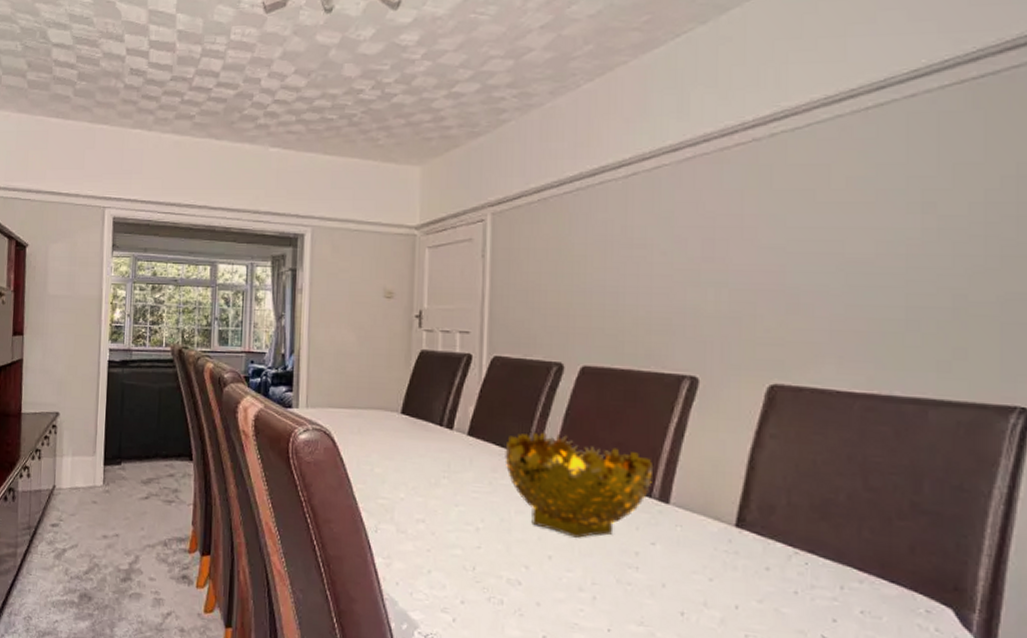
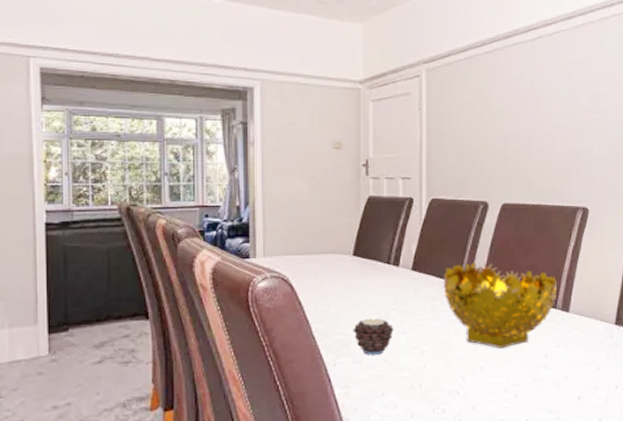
candle: none [398,481,444,526] -> present [353,315,394,355]

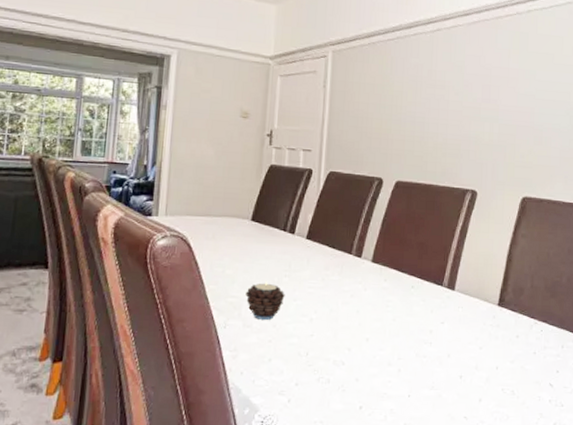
decorative bowl: present [443,262,558,349] -> none [335,235,445,322]

